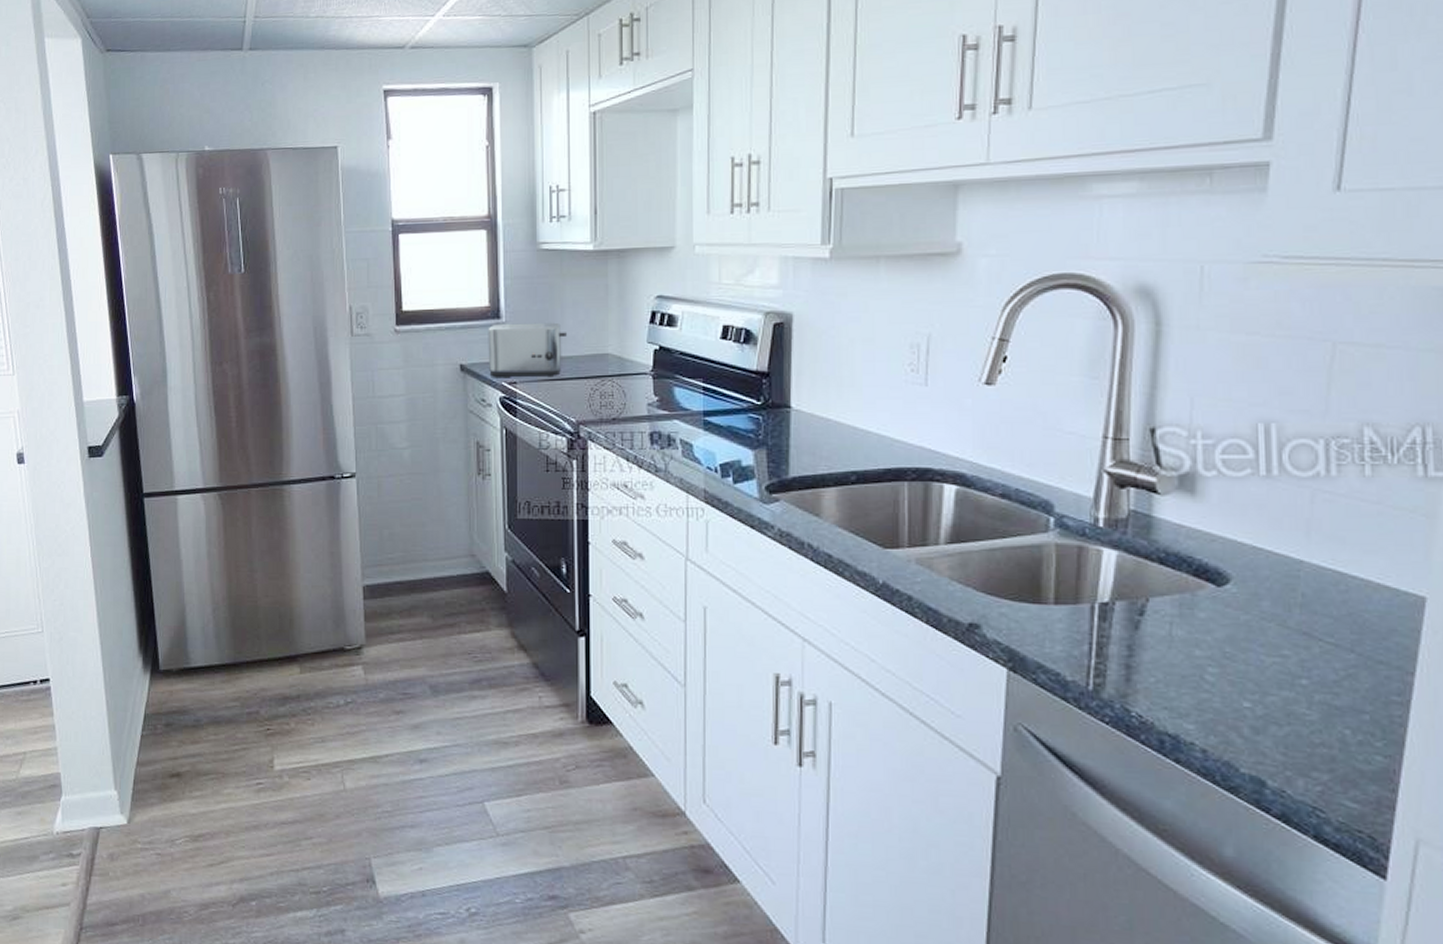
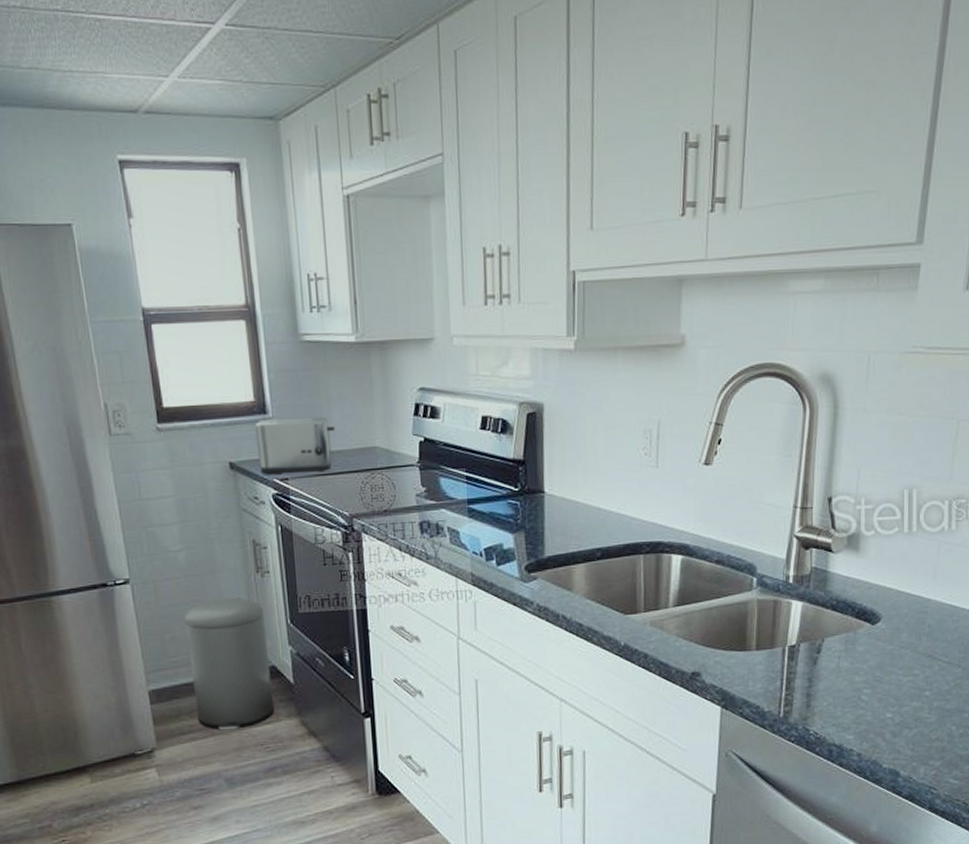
pedal bin: none [403,497,485,634] -> present [183,596,275,731]

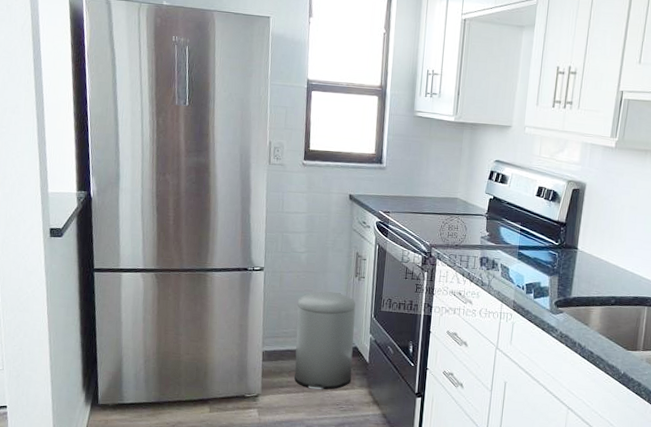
toaster: present [255,416,336,475] -> none [370,167,430,211]

